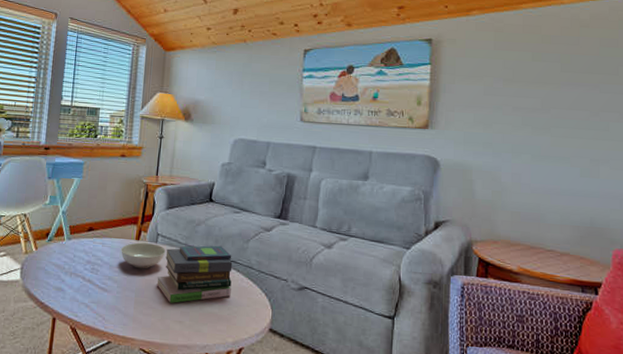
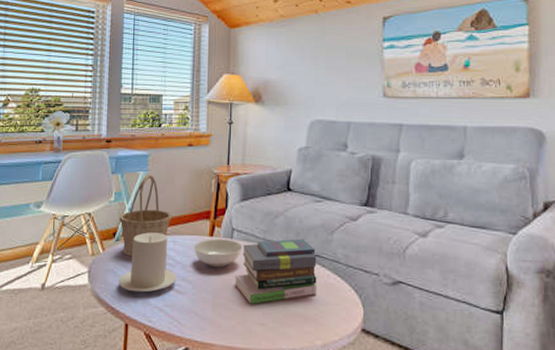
candle: none [49,234,104,290] -> present [118,232,177,293]
basket: none [53,181,102,255] -> present [119,174,171,256]

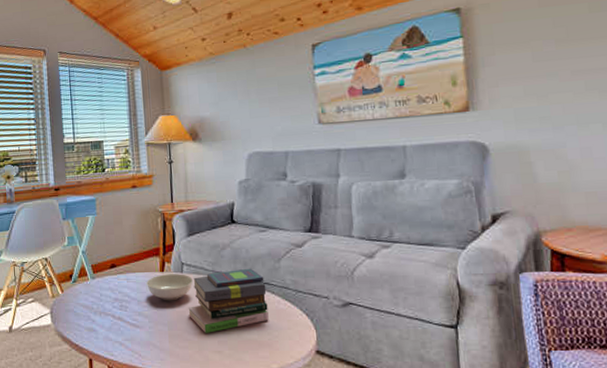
candle: present [118,232,177,293] -> none [79,272,134,329]
basket: present [119,174,171,256] -> none [74,217,123,296]

